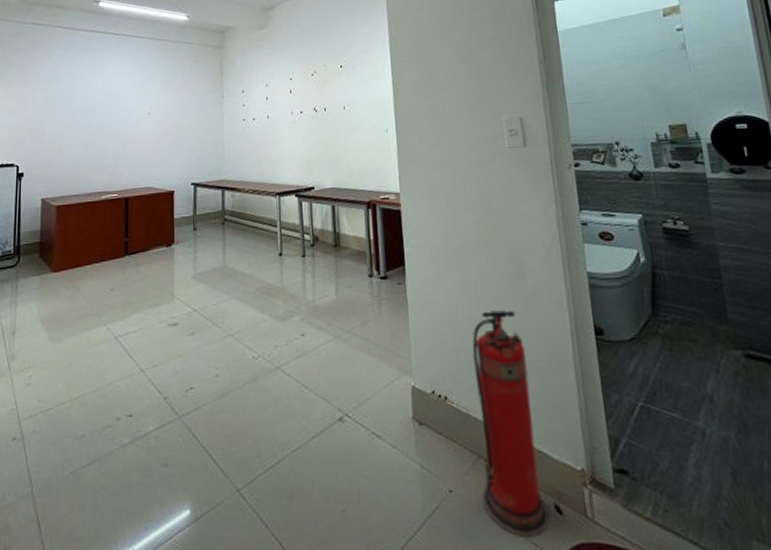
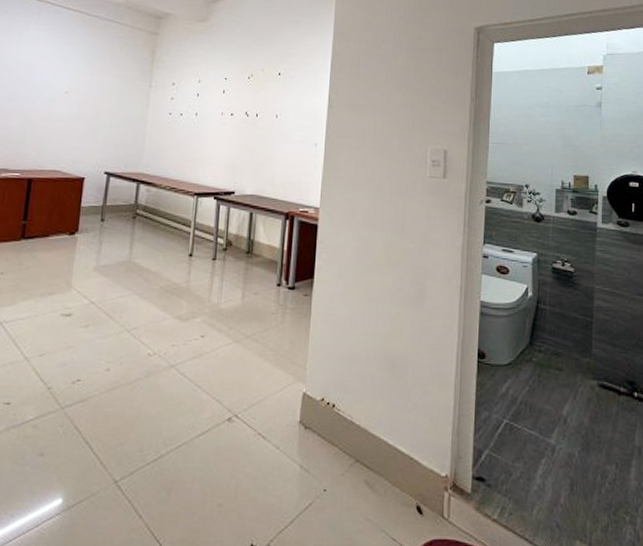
fire extinguisher: present [472,310,550,539] -> none [353,328,413,535]

